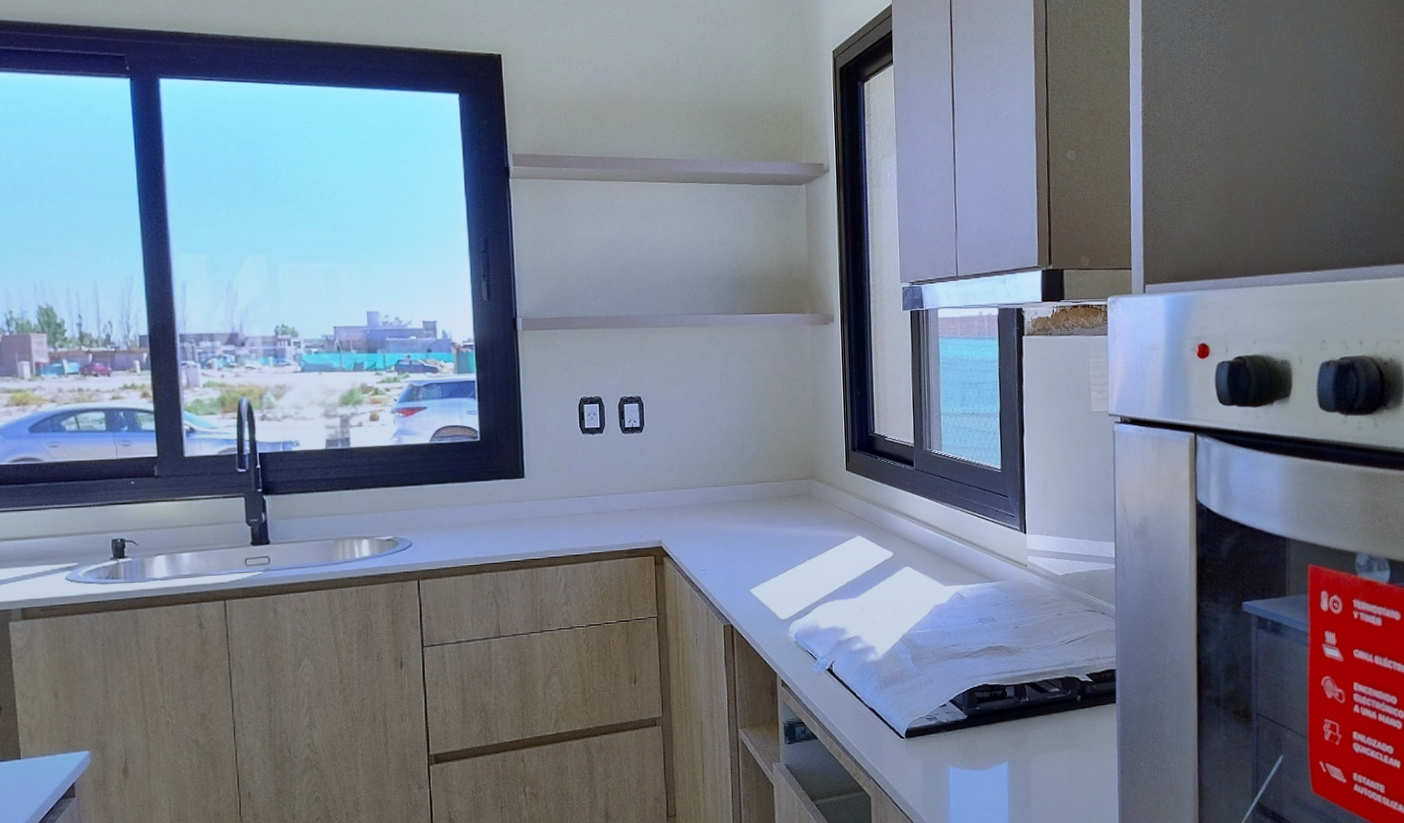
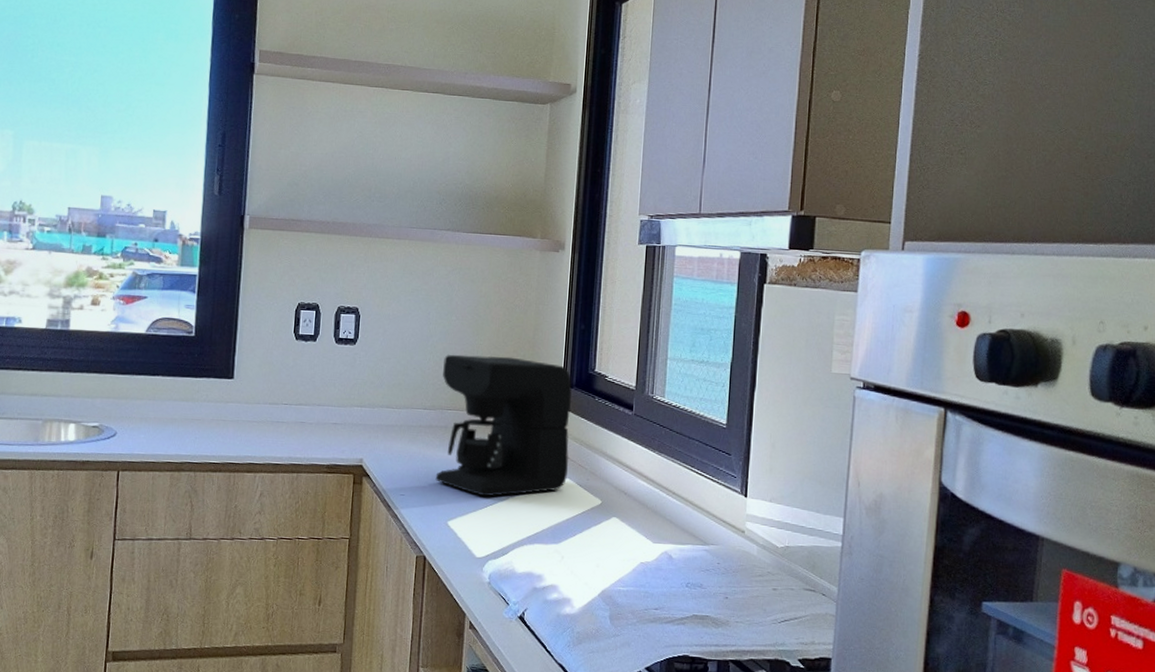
coffee maker: none [730,428,859,562] -> present [435,354,572,497]

